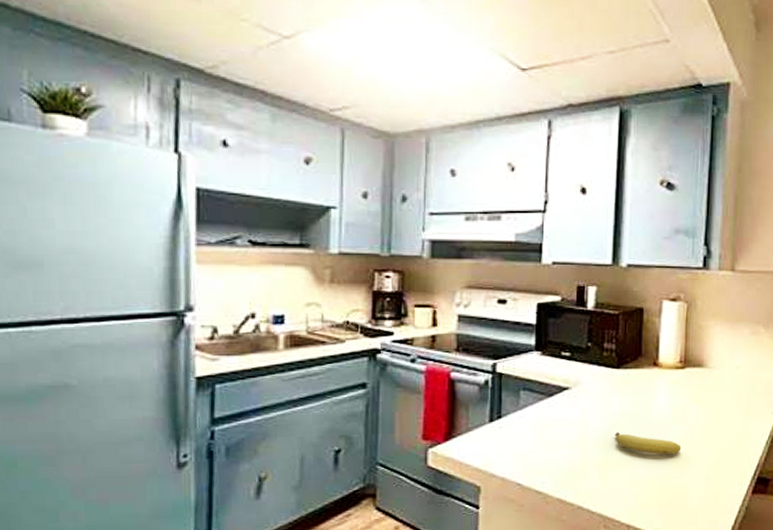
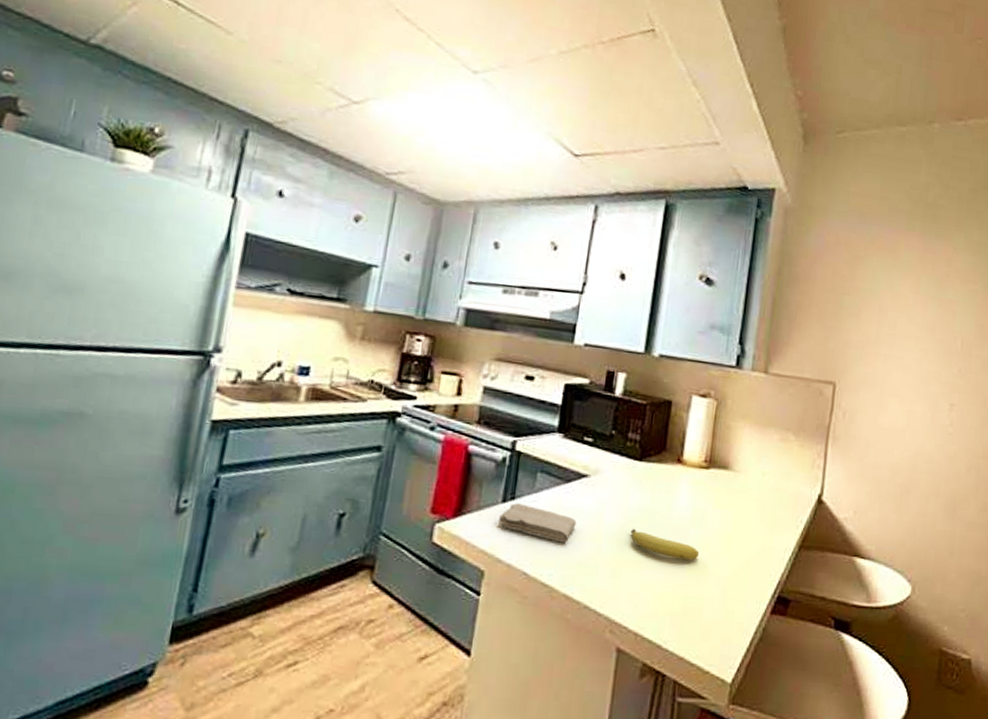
washcloth: none [487,421,562,452] -> present [498,503,577,542]

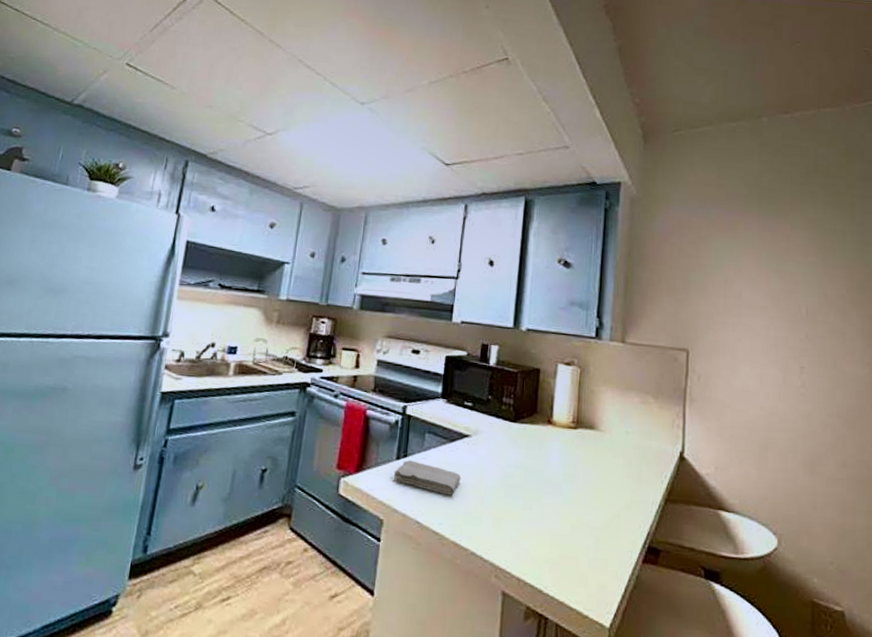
fruit: present [630,529,700,561] -> none [509,483,573,513]

